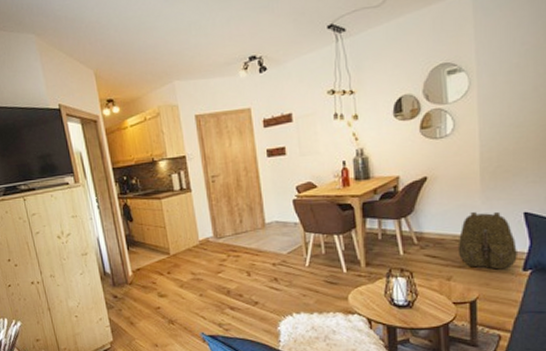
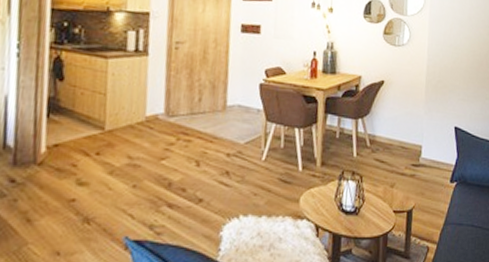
backpack: present [457,212,517,270] -> none [402,121,448,180]

